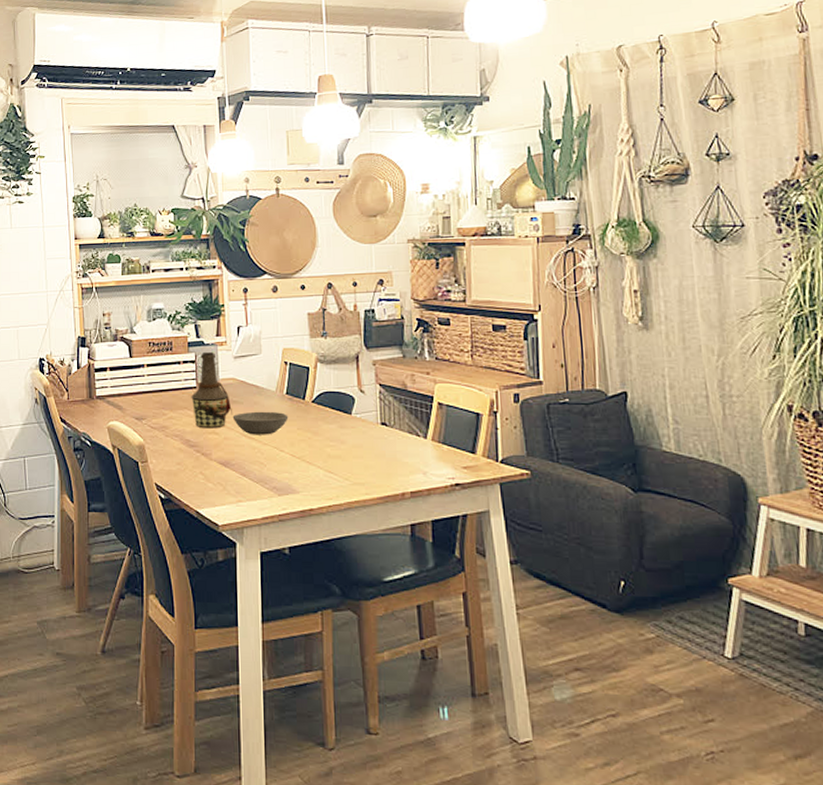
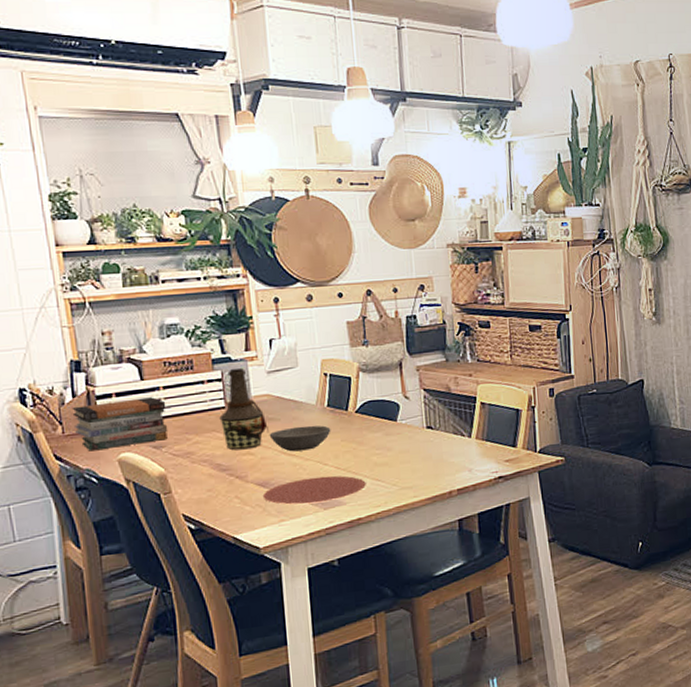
book stack: none [76,373,149,417] -> present [72,397,168,451]
plate: none [223,462,319,488] -> present [262,475,366,505]

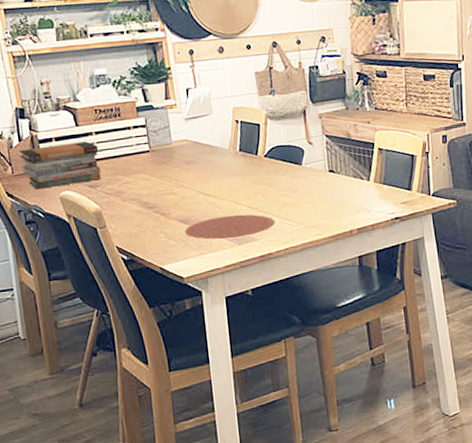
bottle: present [219,367,270,450] -> none [145,115,189,190]
soup bowl: present [269,425,331,452] -> none [188,168,243,192]

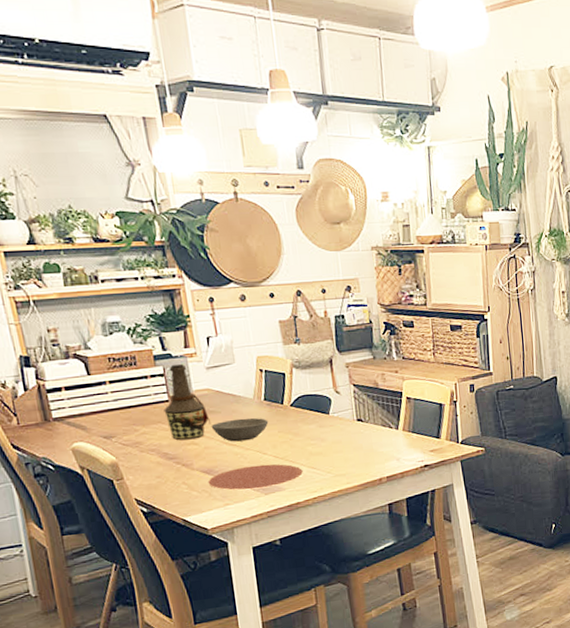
book stack: present [19,141,101,190] -> none [24,391,117,441]
bottle: none [145,115,189,190] -> present [164,363,212,441]
soup bowl: none [188,168,243,192] -> present [211,417,269,442]

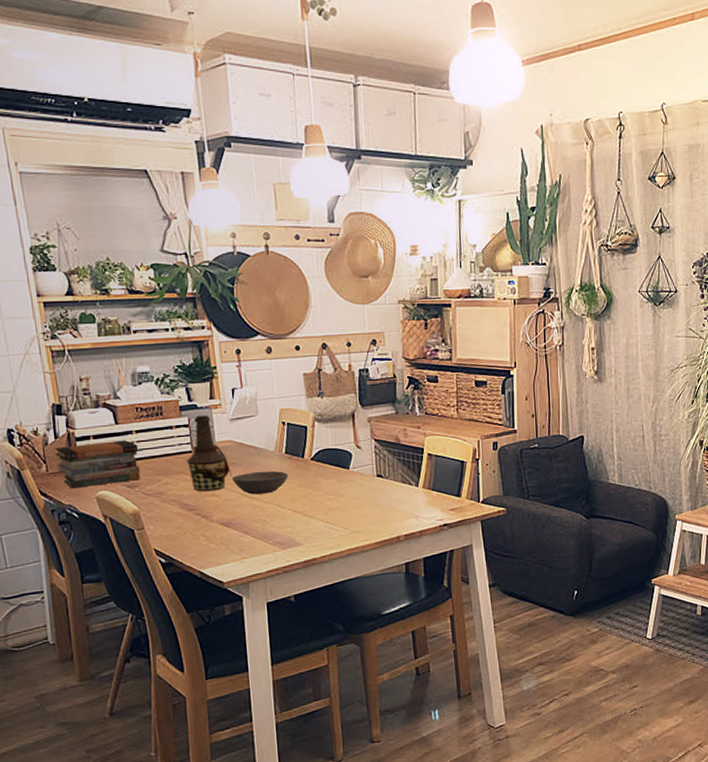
book stack: none [24,391,117,441] -> present [54,440,141,489]
plate: present [208,464,303,490] -> none [226,518,320,544]

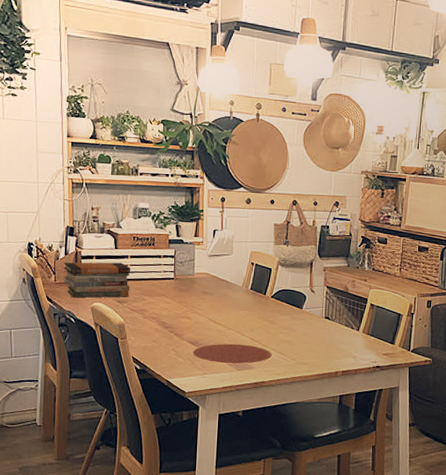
bottle: present [186,414,233,492] -> none [168,249,205,314]
plate: none [226,518,320,544] -> present [192,343,272,364]
soup bowl: present [232,470,289,495] -> none [203,301,251,322]

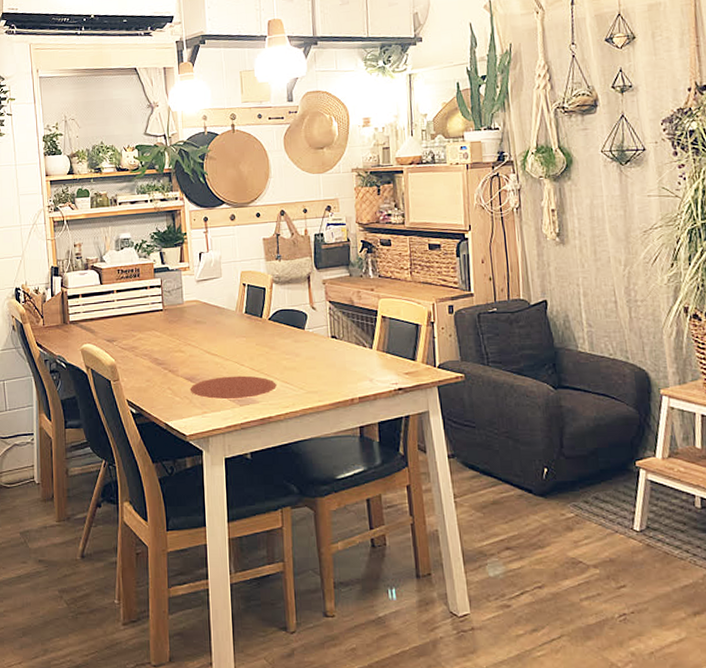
book stack: present [63,262,131,298] -> none [50,299,119,341]

